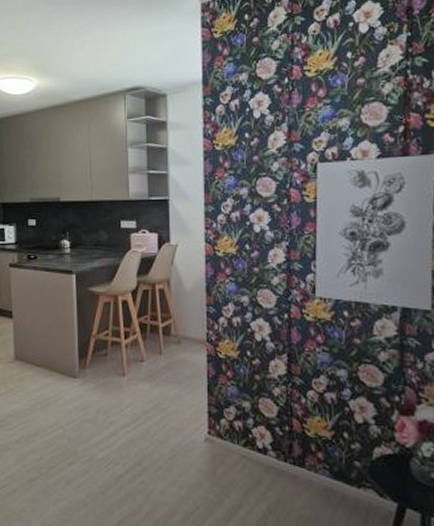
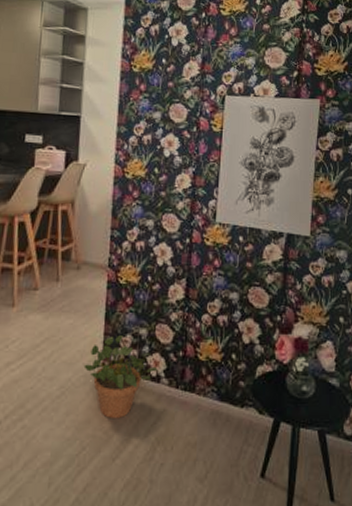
potted plant: none [191,407,264,485] -> present [83,335,158,420]

